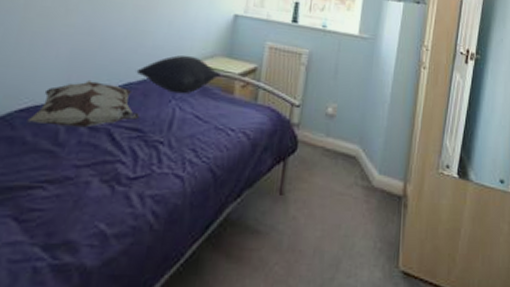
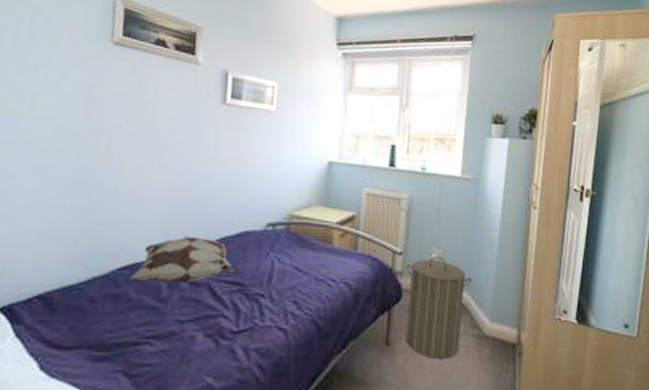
pillow: present [136,55,221,94] -> none [232,205,318,246]
laundry hamper: none [298,110,364,209] -> present [405,256,472,359]

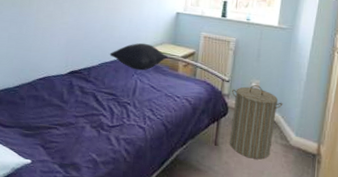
decorative pillow: present [130,234,240,283] -> none [44,59,114,92]
pillow: none [232,205,318,246] -> present [109,43,168,71]

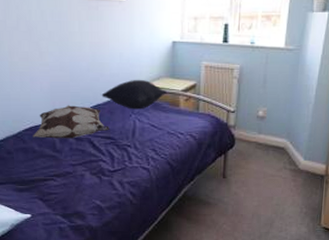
decorative pillow: none [44,59,114,92] -> present [32,104,110,139]
laundry hamper: present [229,85,283,160] -> none [237,113,291,187]

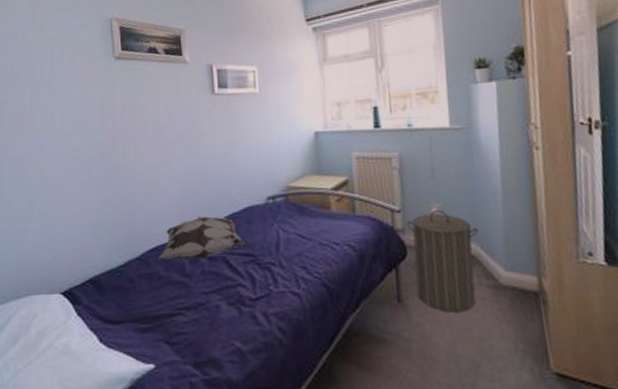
pillow: present [101,79,167,110] -> none [237,179,314,217]
laundry hamper: none [237,113,291,187] -> present [406,210,479,313]

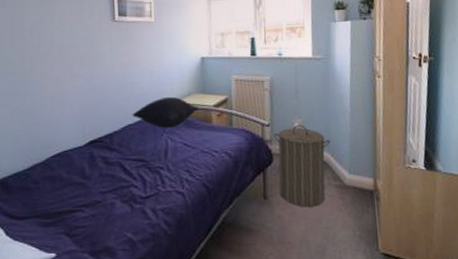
decorative pillow: present [158,215,249,260] -> none [61,126,142,164]
pillow: none [237,179,314,217] -> present [132,96,198,128]

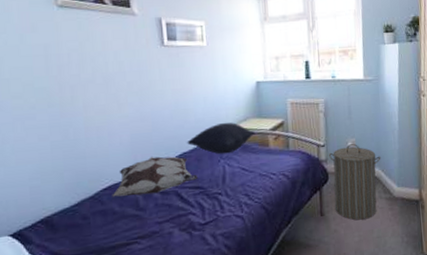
decorative pillow: none [61,126,142,164] -> present [112,156,199,197]

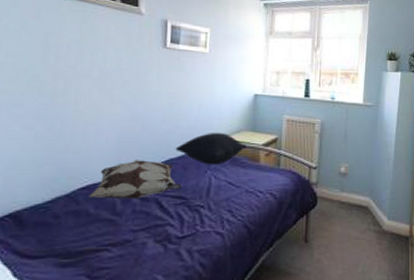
laundry hamper: present [328,144,381,220] -> none [319,169,373,252]

